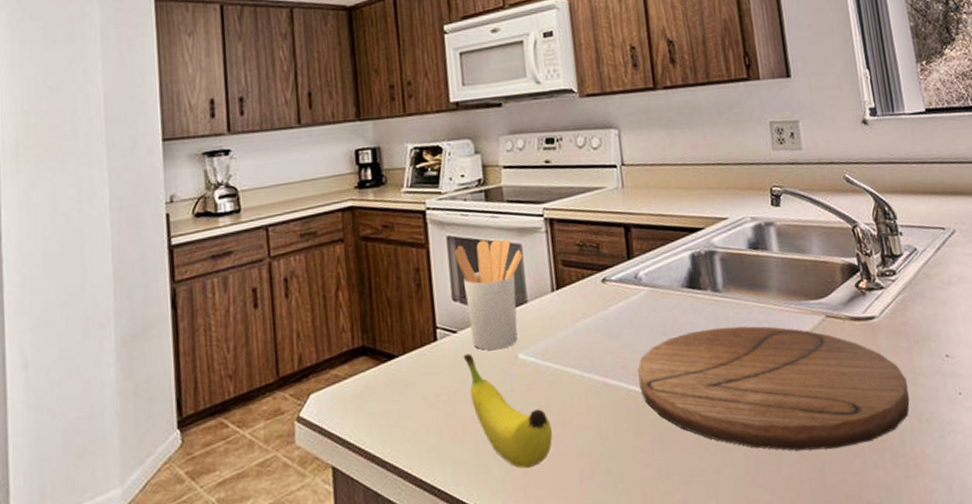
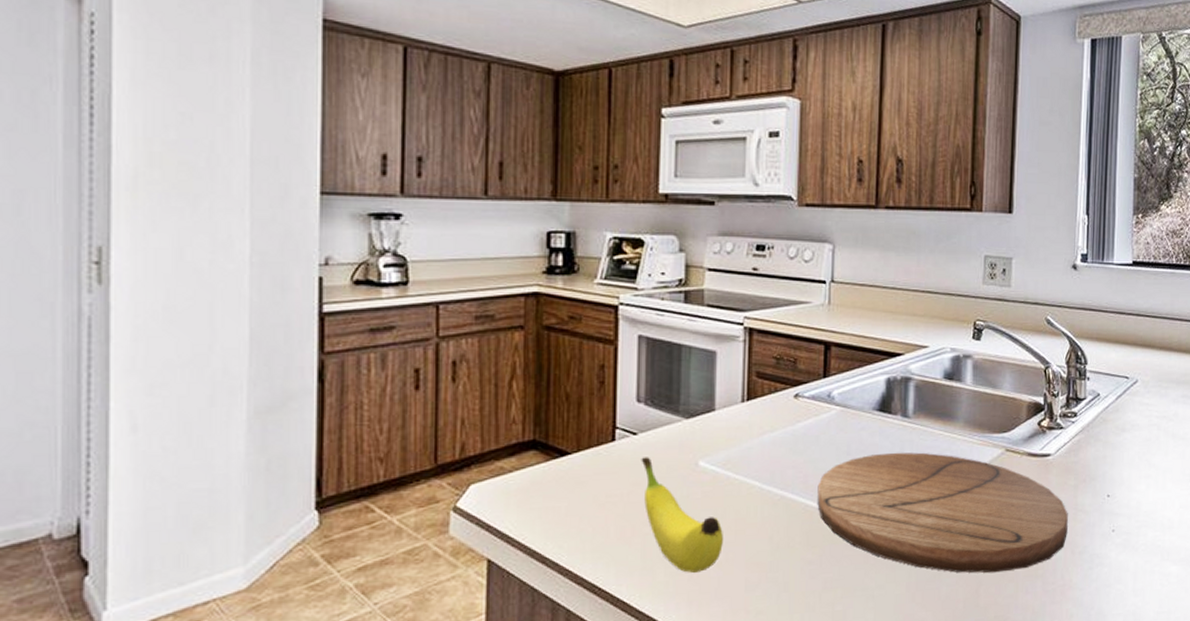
utensil holder: present [454,239,523,350] -> none [644,343,717,456]

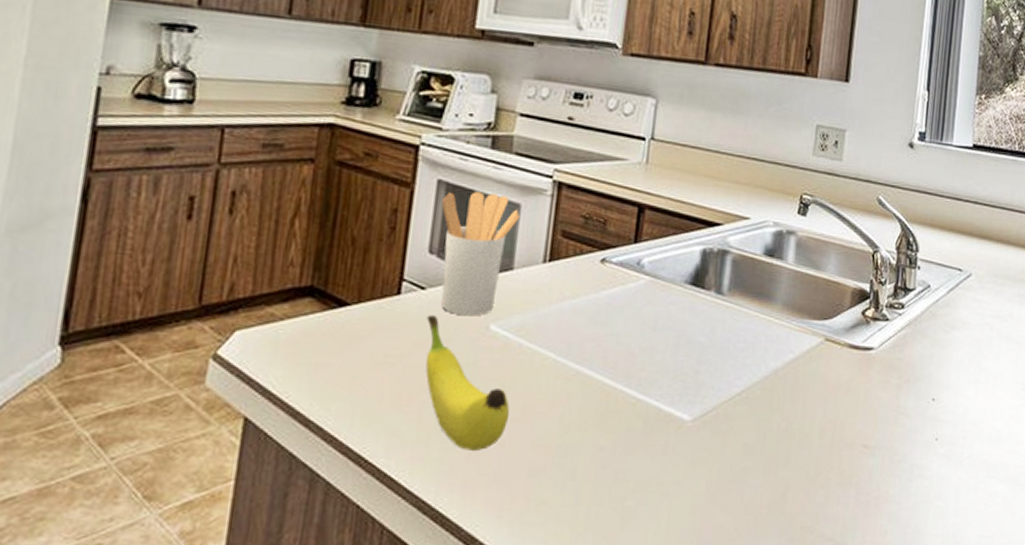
utensil holder: none [644,343,717,456] -> present [441,191,520,316]
cutting board: present [817,452,1068,573] -> none [615,332,889,477]

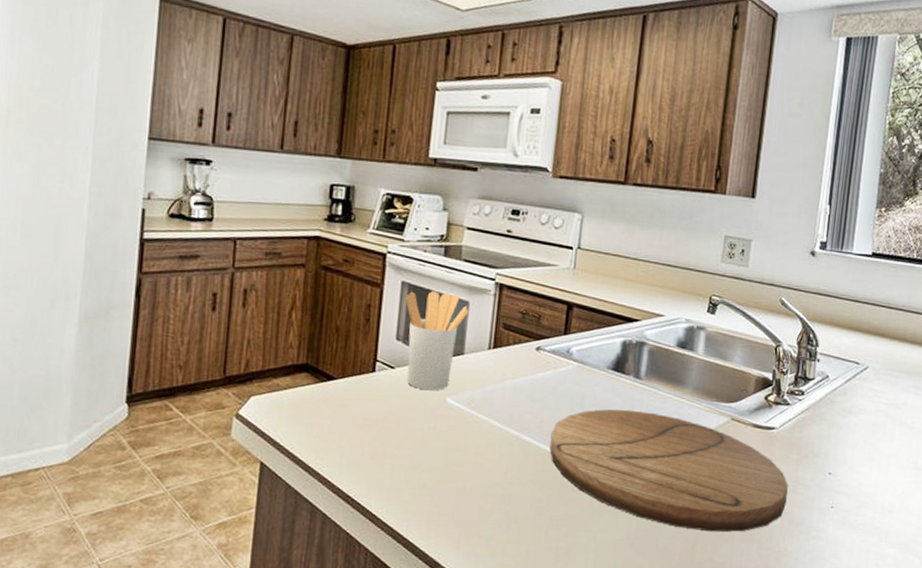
fruit: present [425,315,510,452] -> none [396,389,463,497]
cutting board: none [615,332,889,477] -> present [549,409,788,532]

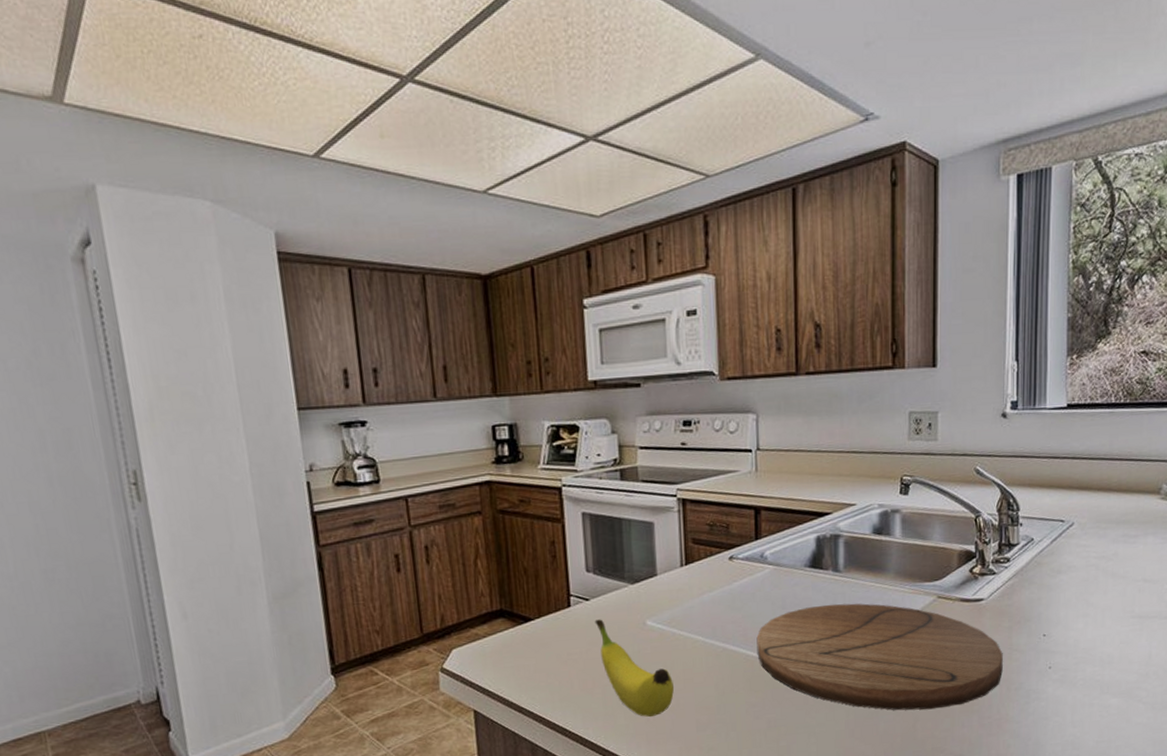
fruit: none [396,389,463,497] -> present [595,619,674,717]
utensil holder: present [405,291,469,391] -> none [589,516,655,617]

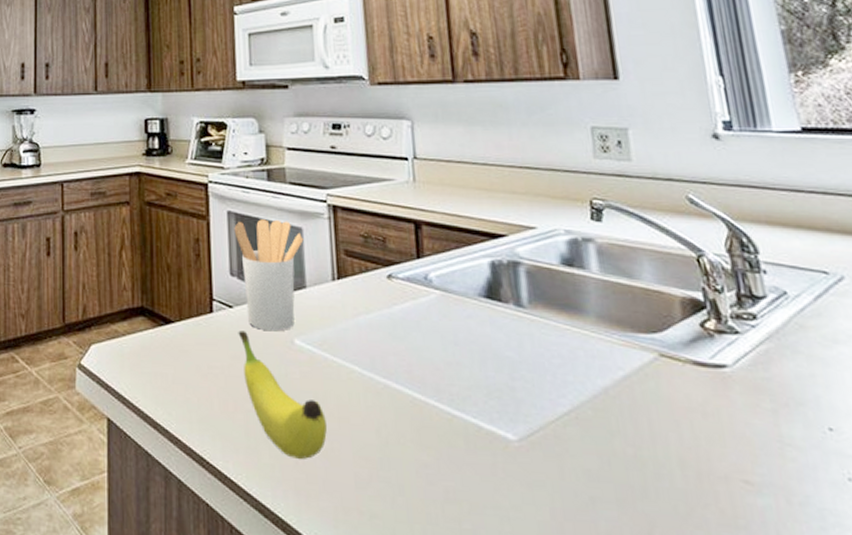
utensil holder: none [589,516,655,617] -> present [234,219,304,332]
cutting board: present [756,603,1003,711] -> none [424,346,775,514]

